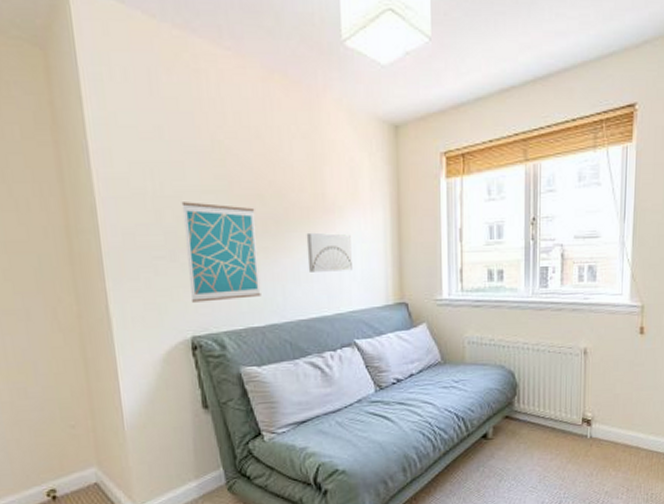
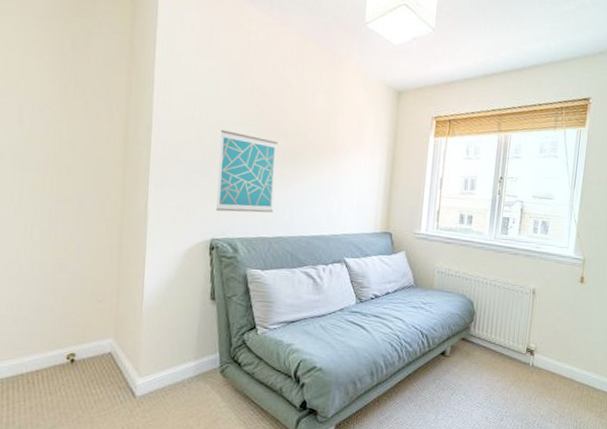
wall art: present [306,232,352,272] -> none [314,166,352,201]

